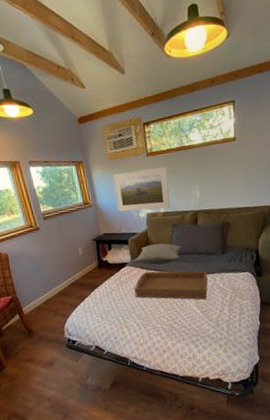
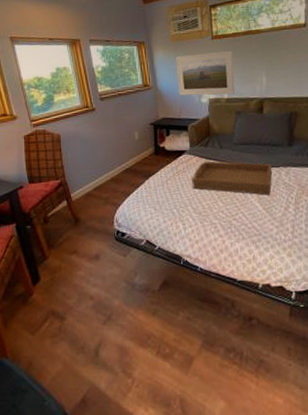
pillow: present [133,243,181,265] -> none [192,131,244,154]

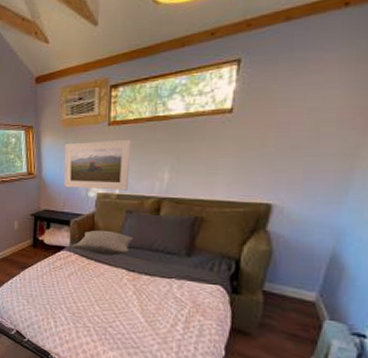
pillow: none [192,131,244,154] -> present [72,230,133,256]
serving tray: present [192,161,273,195] -> none [68,260,163,308]

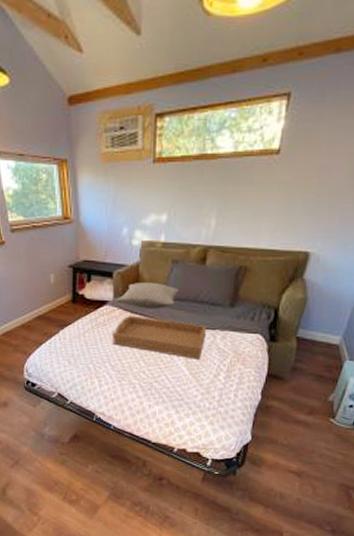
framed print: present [64,139,131,190] -> none [104,179,178,238]
serving tray: none [68,260,163,308] -> present [112,315,207,360]

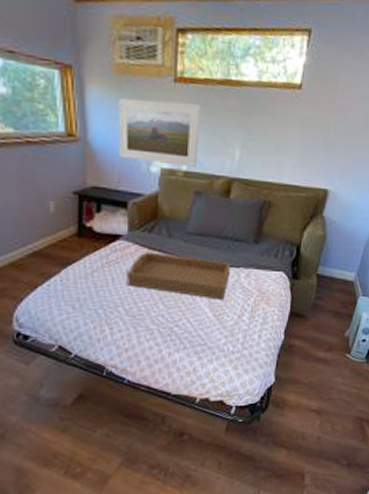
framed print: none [104,179,178,238] -> present [118,98,201,167]
pillow: present [116,281,179,309] -> none [131,214,202,245]

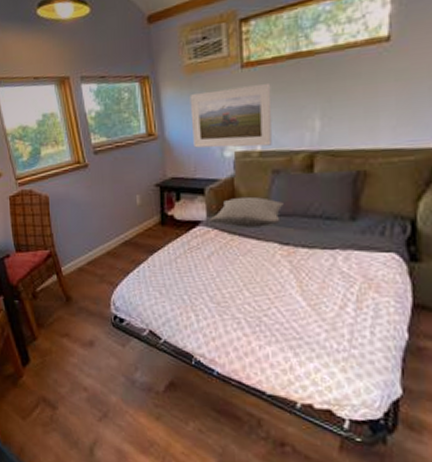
serving tray: present [126,251,231,300] -> none [208,236,324,287]
pillow: none [131,214,202,245] -> present [210,196,284,228]

